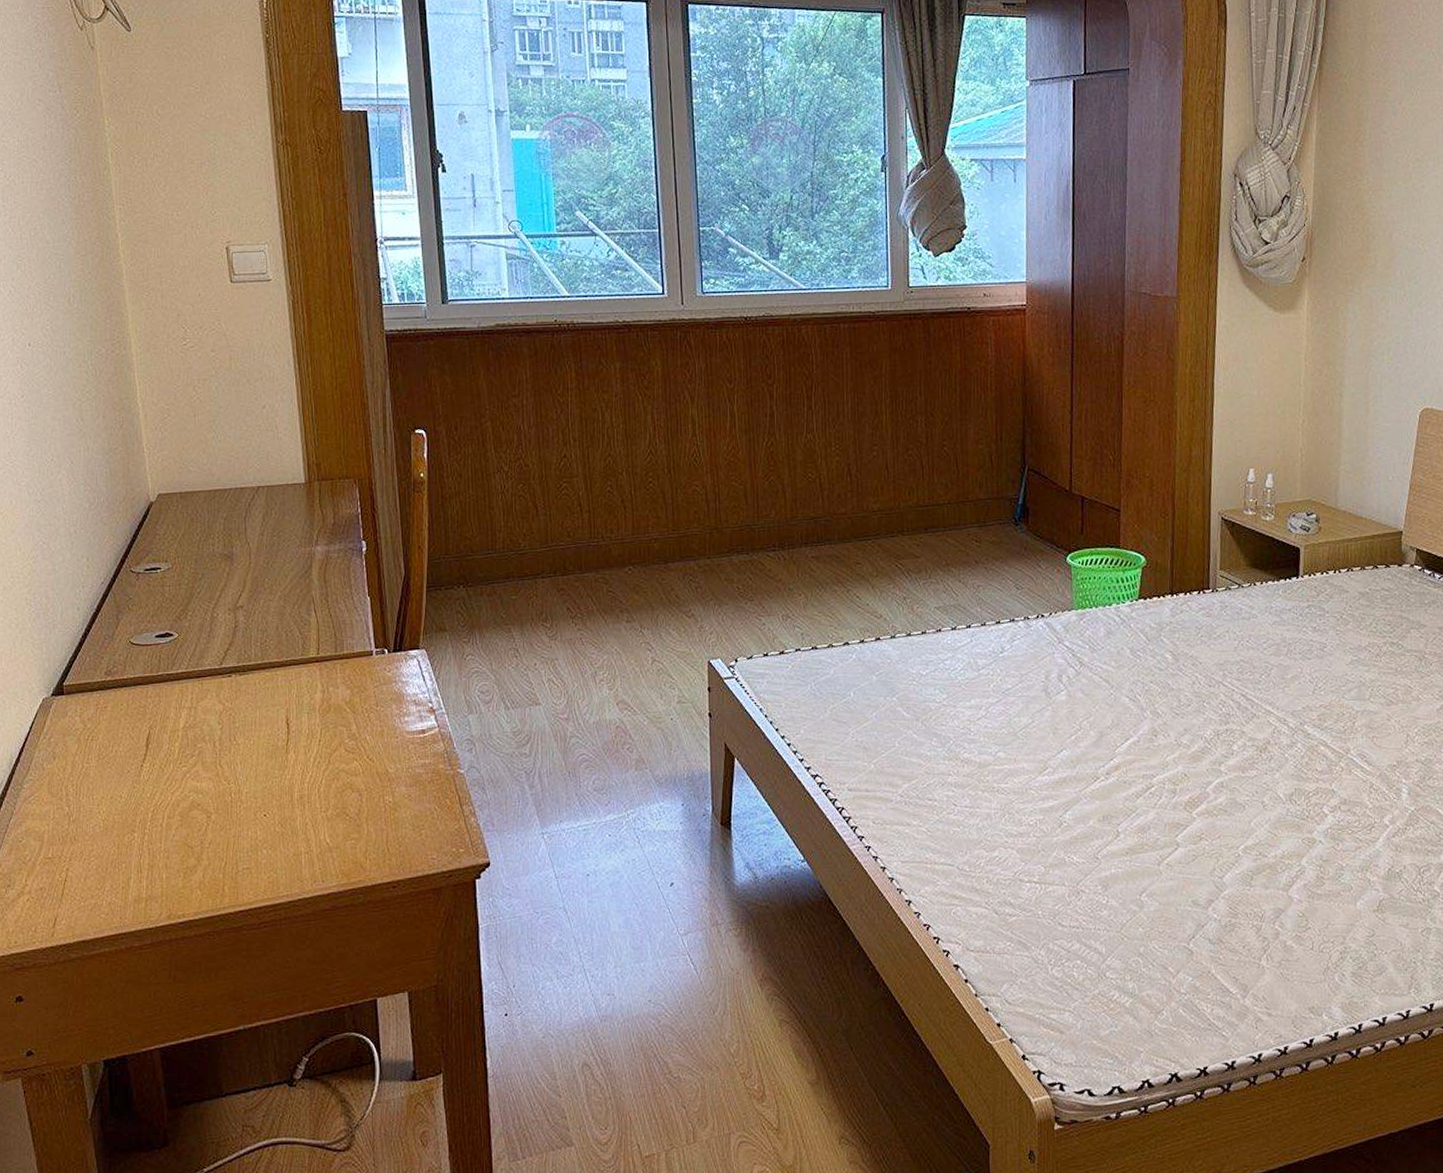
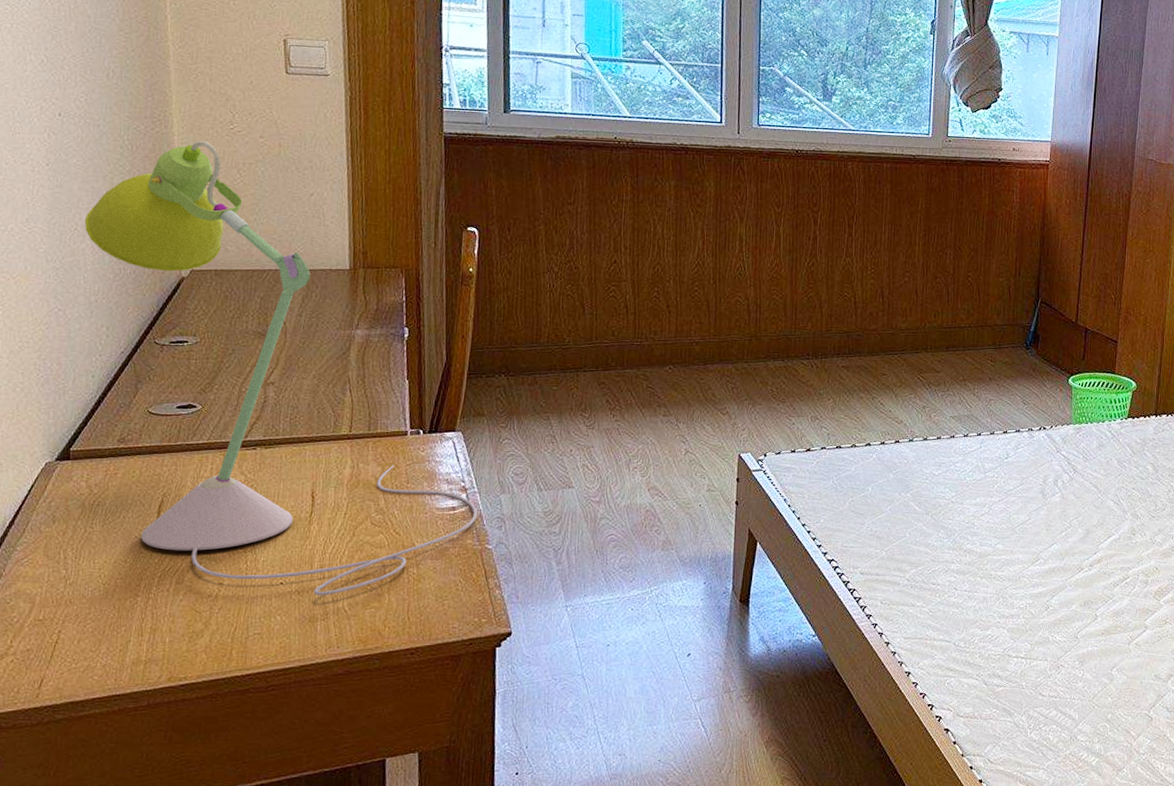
desk lamp: none [59,359,447,827] -> present [84,140,477,595]

